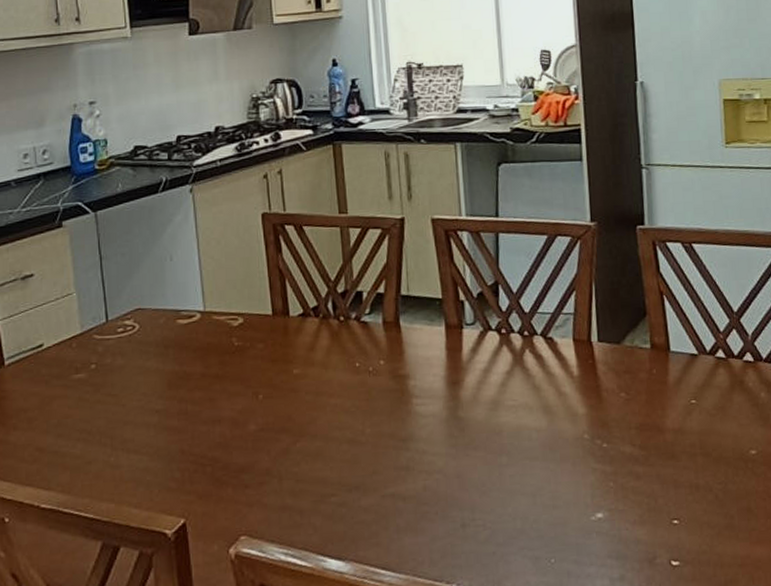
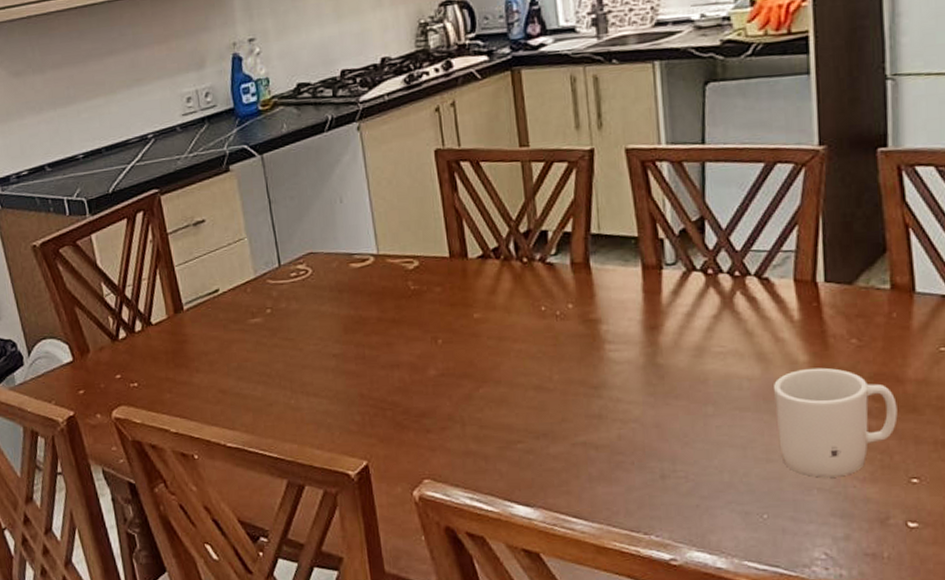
mug: none [557,419,660,522] -> present [773,367,898,478]

